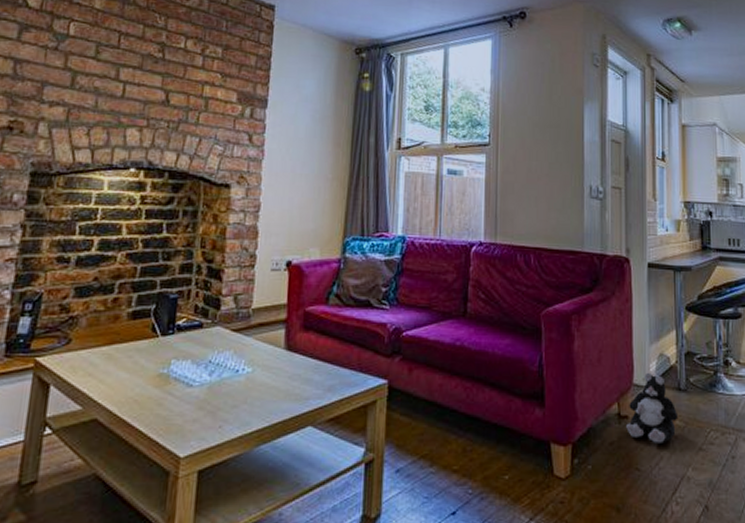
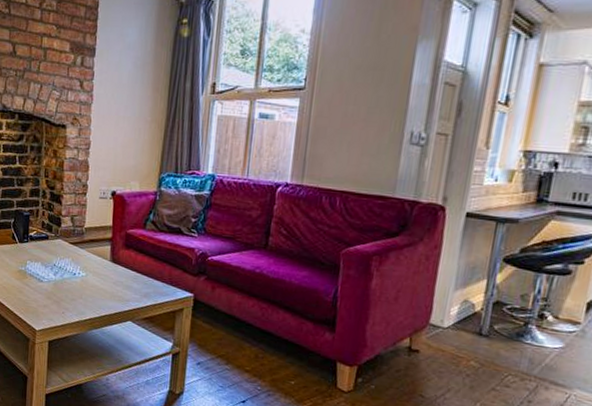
plush toy: present [626,373,679,443] -> none [415,316,475,379]

